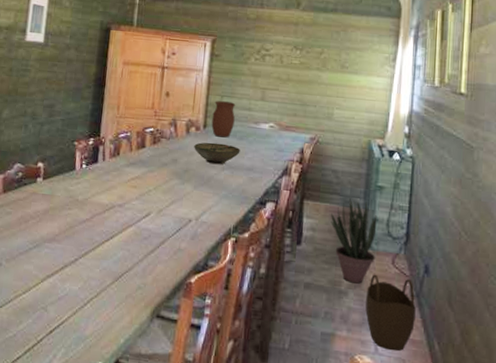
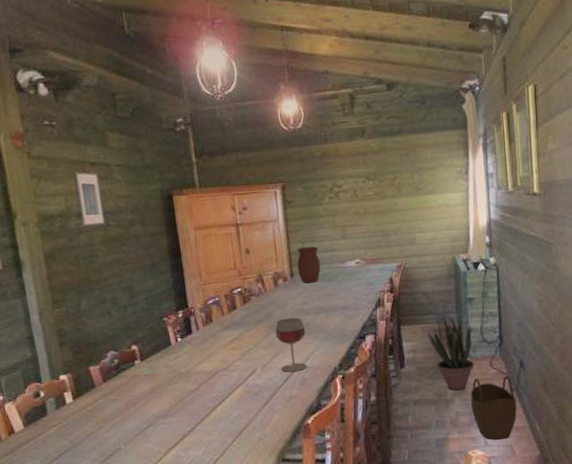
wineglass: none [175,166,208,224] -> present [275,317,307,372]
bowl: present [194,142,241,164] -> none [285,288,332,310]

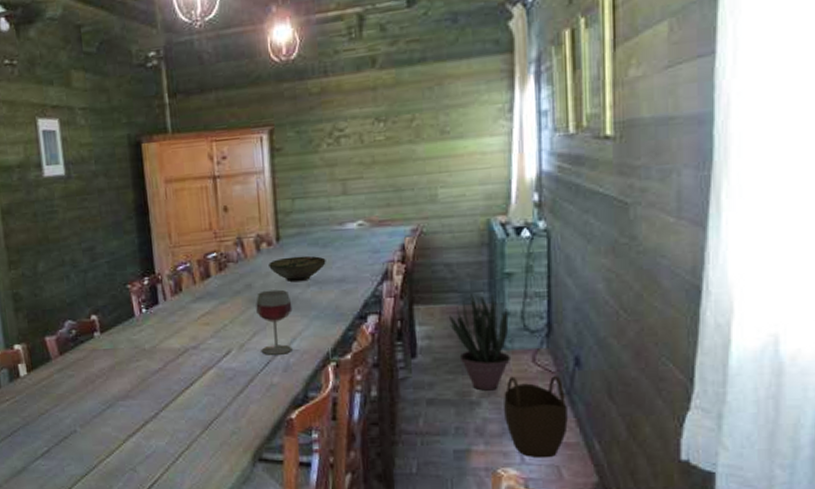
bowl: none [285,288,332,310] -> present [269,255,326,282]
vase: present [297,246,321,284] -> none [284,204,314,249]

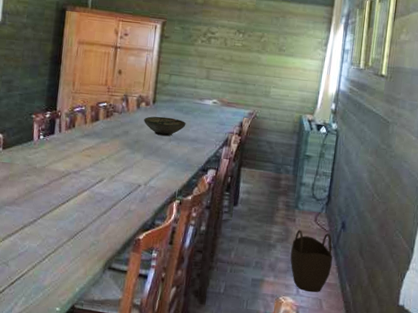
wineglass: present [256,289,293,355] -> none [126,138,156,189]
potted plant: present [449,294,510,391] -> none [264,166,304,238]

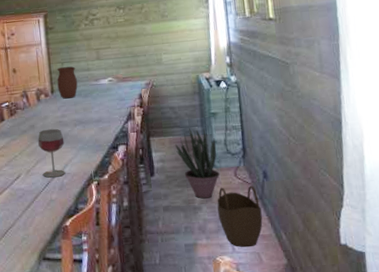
wineglass: none [126,138,156,189] -> present [38,128,66,178]
bowl: present [144,116,186,136] -> none [46,103,88,123]
vase: none [160,79,183,112] -> present [57,66,78,99]
potted plant: none [264,166,304,238] -> present [175,128,220,199]

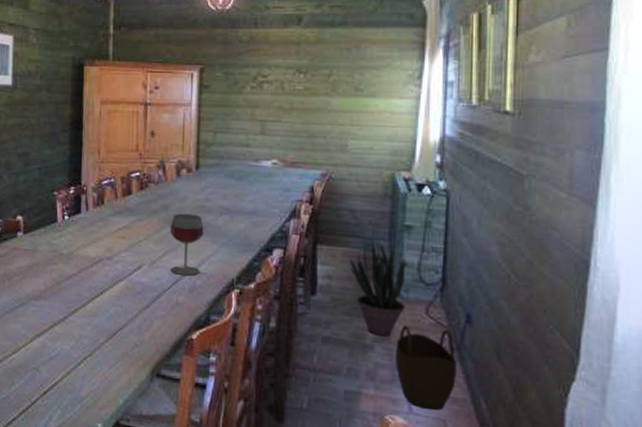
vase: present [57,66,78,99] -> none [205,138,232,179]

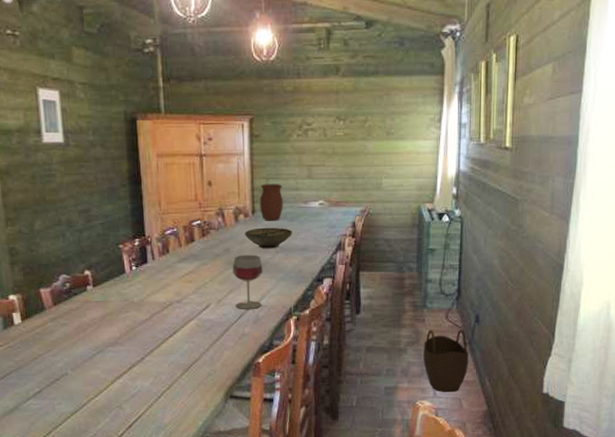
bowl: none [186,185,240,209] -> present [245,227,292,248]
vase: none [205,138,232,179] -> present [259,184,283,221]
potted plant: present [350,241,406,337] -> none [387,264,430,341]

